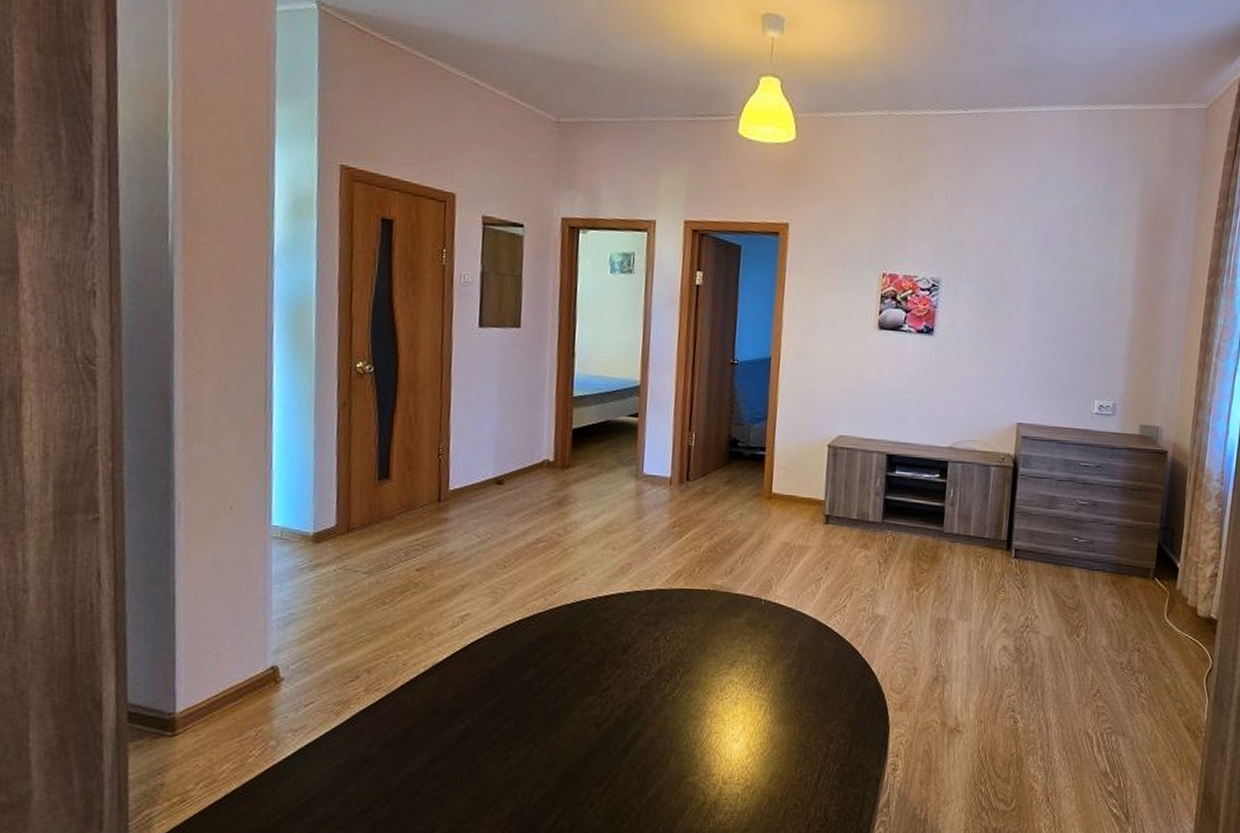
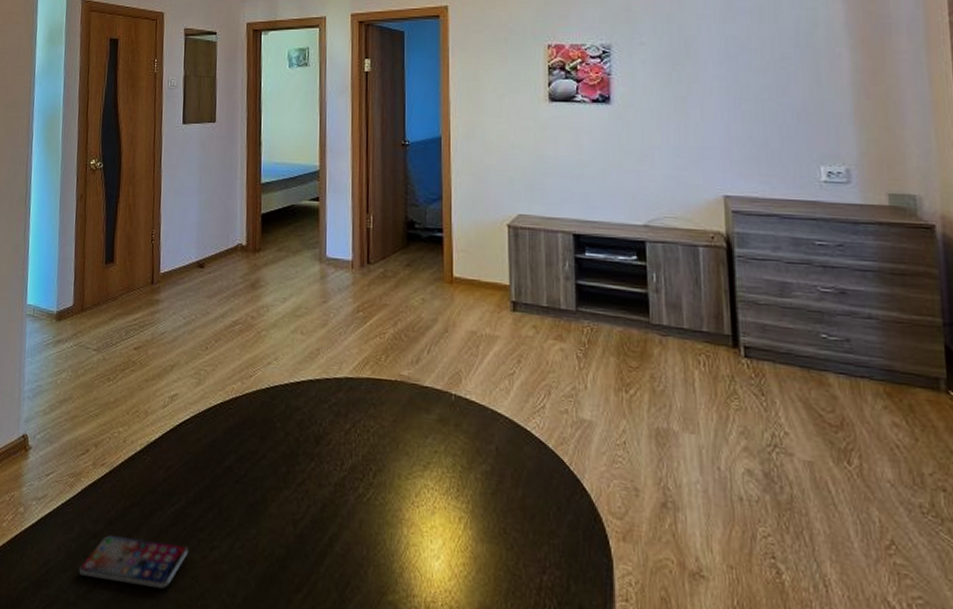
smartphone: none [348,756,481,800] -> present [78,535,189,589]

